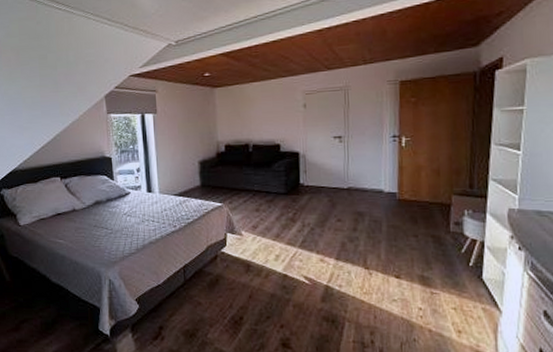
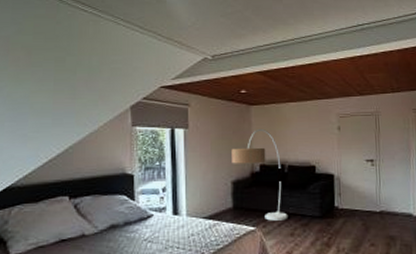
floor lamp: none [197,111,254,198] -> present [231,129,288,221]

